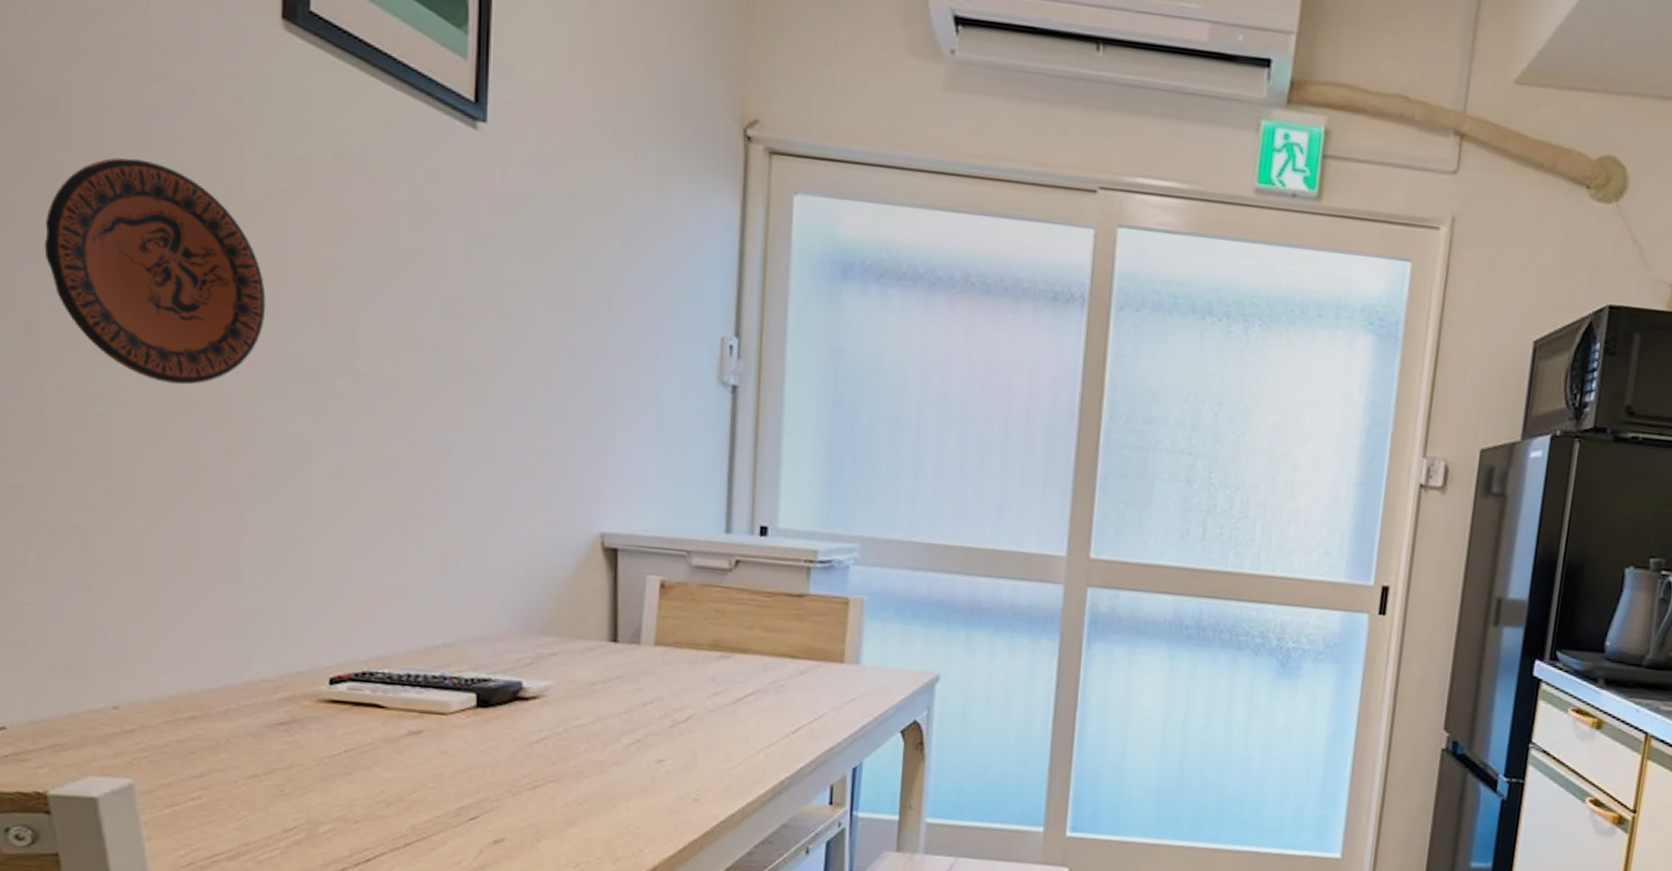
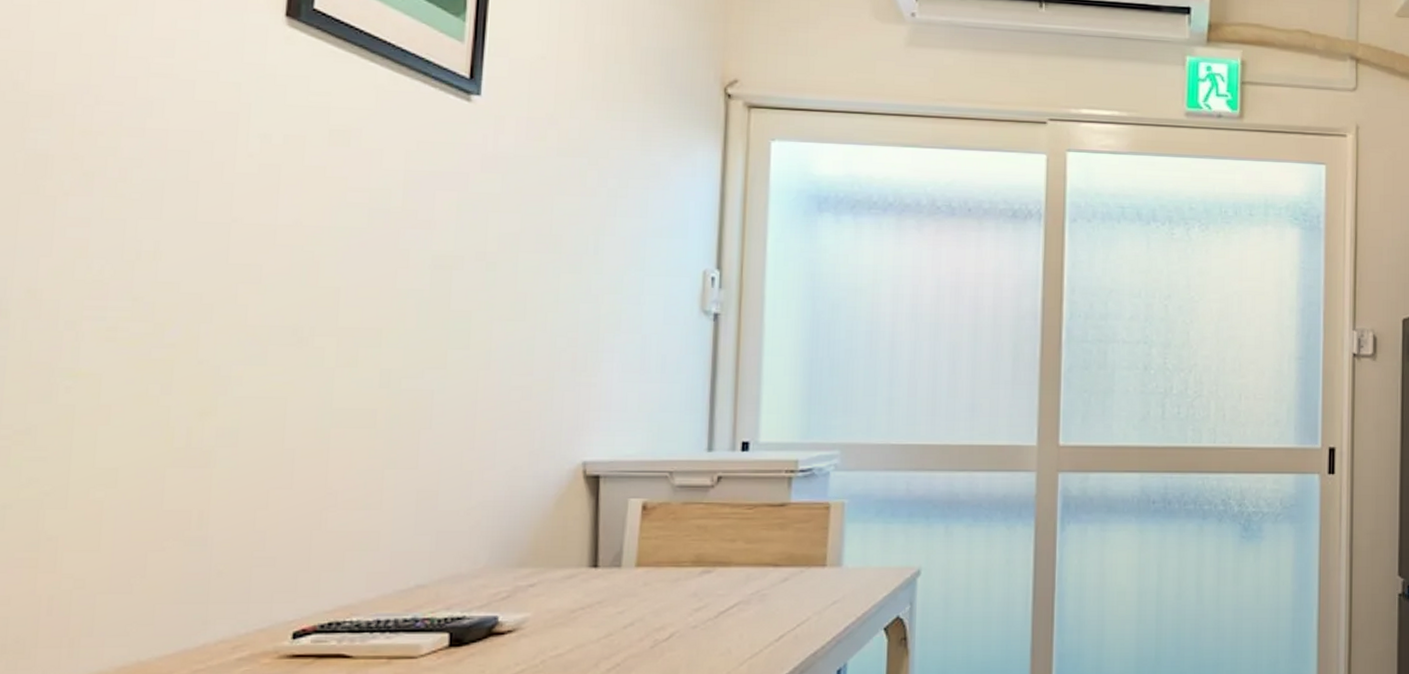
decorative plate: present [44,158,266,385] -> none [23,146,252,354]

